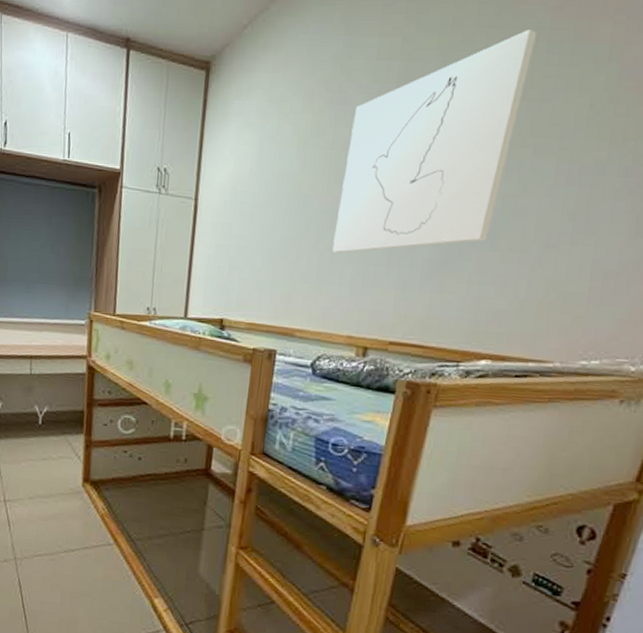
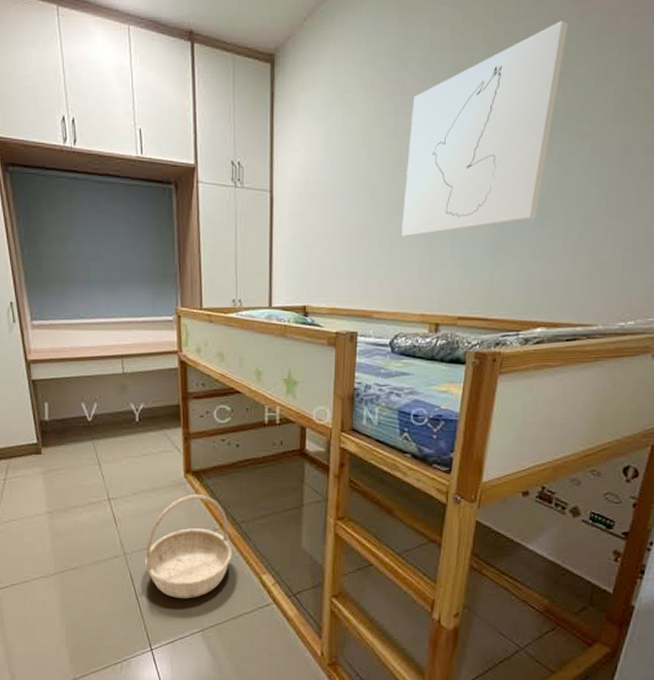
basket: none [34,505,125,614] -> present [144,495,233,599]

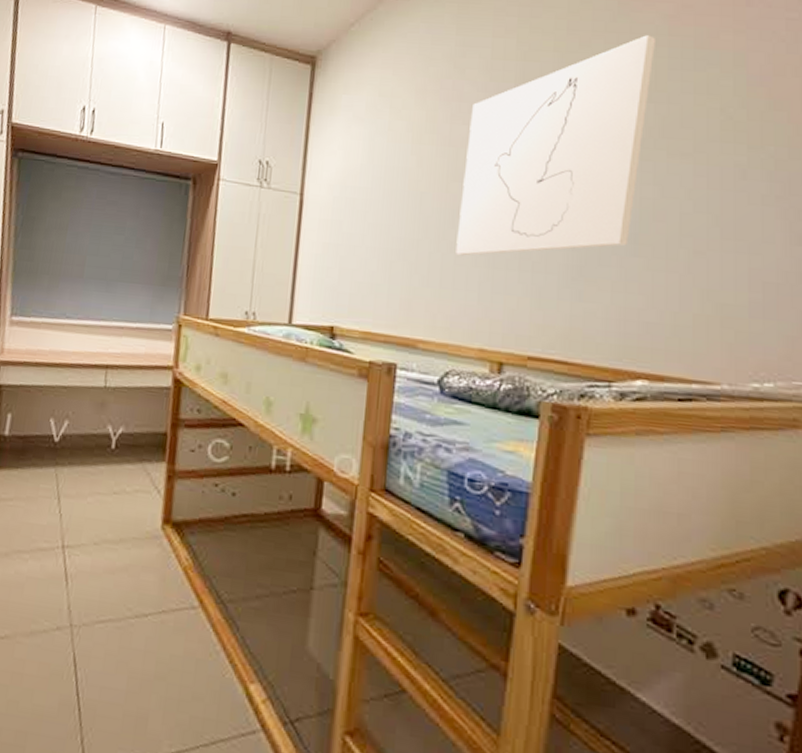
basket: present [144,495,233,599] -> none [94,553,213,706]

